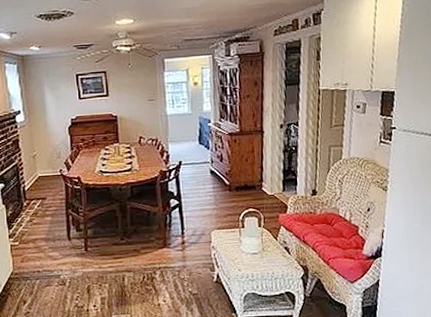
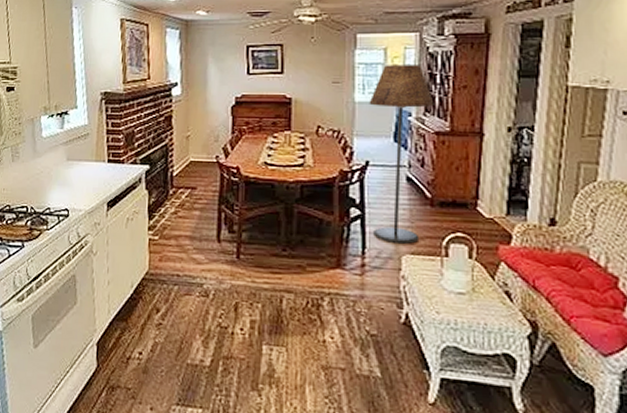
floor lamp: none [178,81,227,223] -> present [369,65,435,244]

